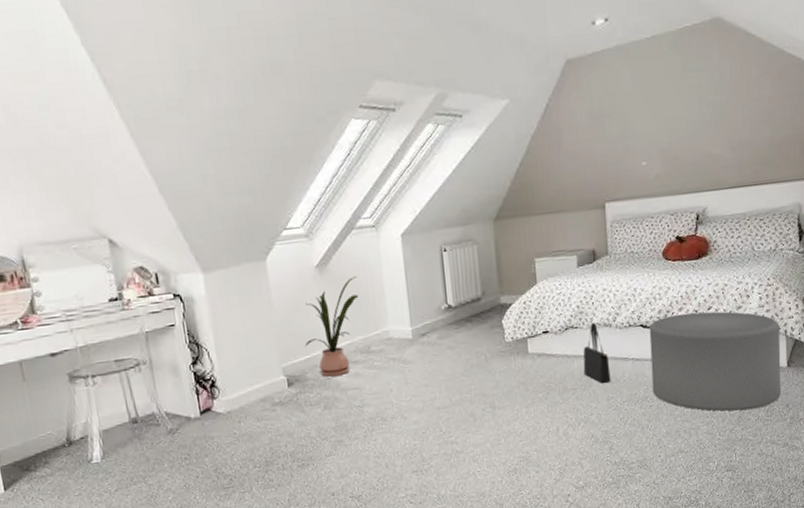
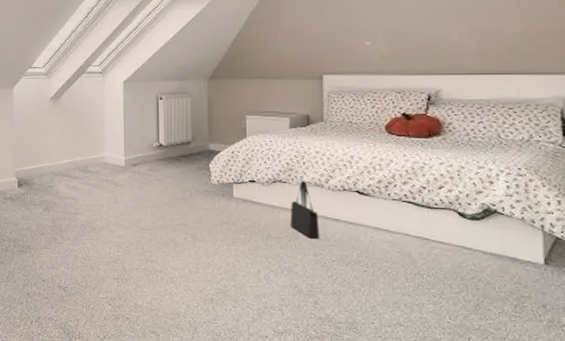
house plant: present [305,276,359,377] -> none [35,110,83,185]
pouf: present [649,311,782,411] -> none [366,187,536,301]

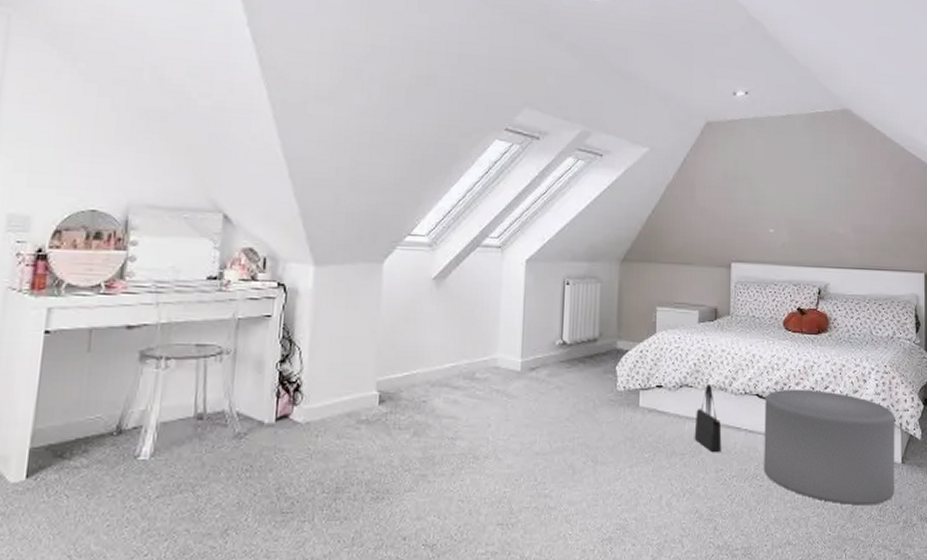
pouf: none [366,187,536,301] -> present [764,389,895,506]

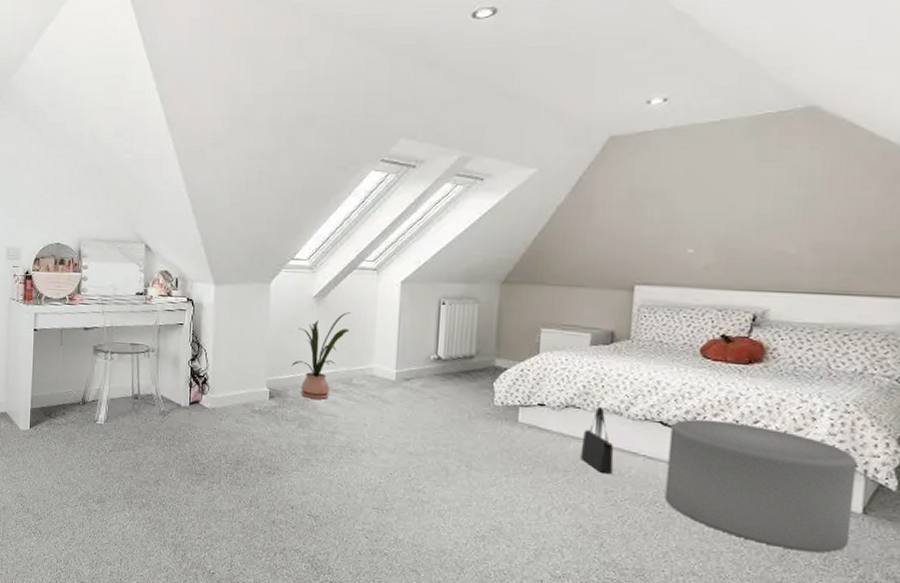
house plant: none [406,295,473,399] -> present [291,312,351,399]

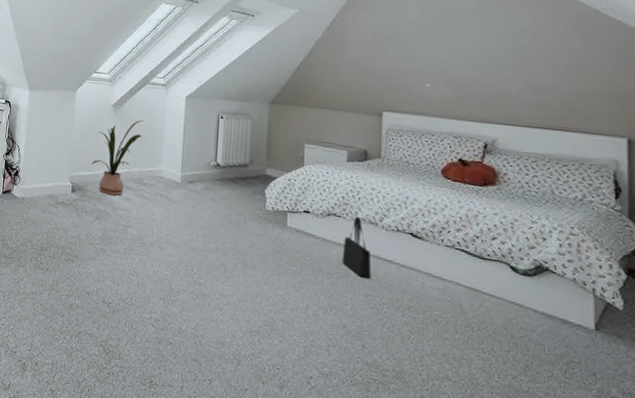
pouf: present [665,419,858,553] -> none [418,232,586,366]

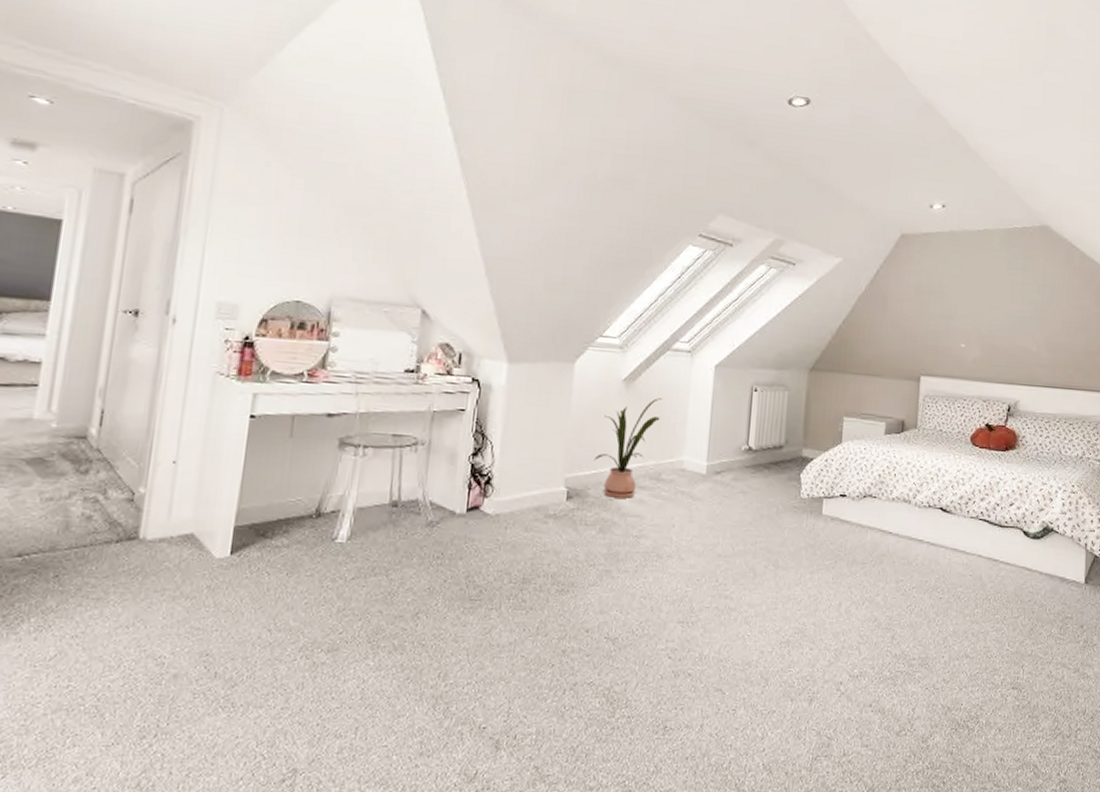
tote bag: present [342,216,372,279] -> none [875,495,904,563]

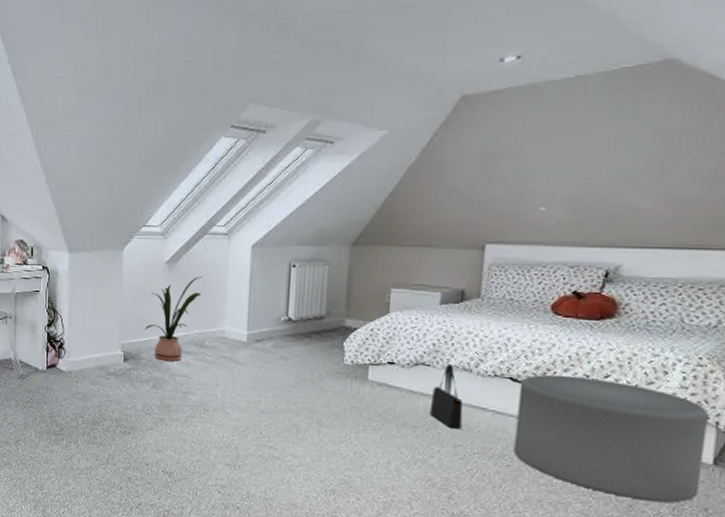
tote bag: none [875,495,904,563] -> present [429,363,463,429]
pouf: none [944,504,1081,623] -> present [513,375,709,503]

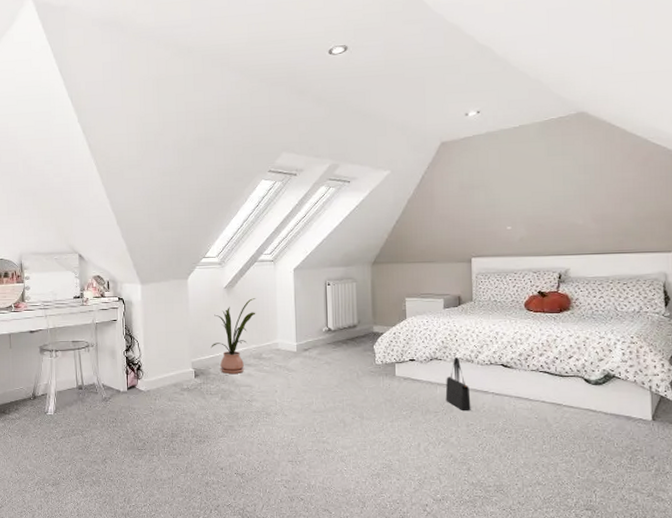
pouf: present [513,375,709,503] -> none [510,359,646,455]

